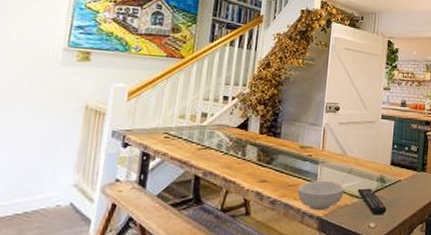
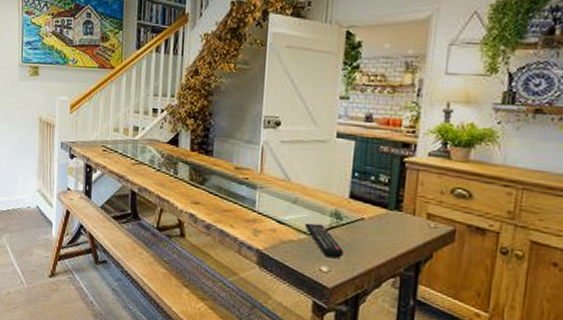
cereal bowl: present [297,180,345,211] -> none [233,208,289,243]

